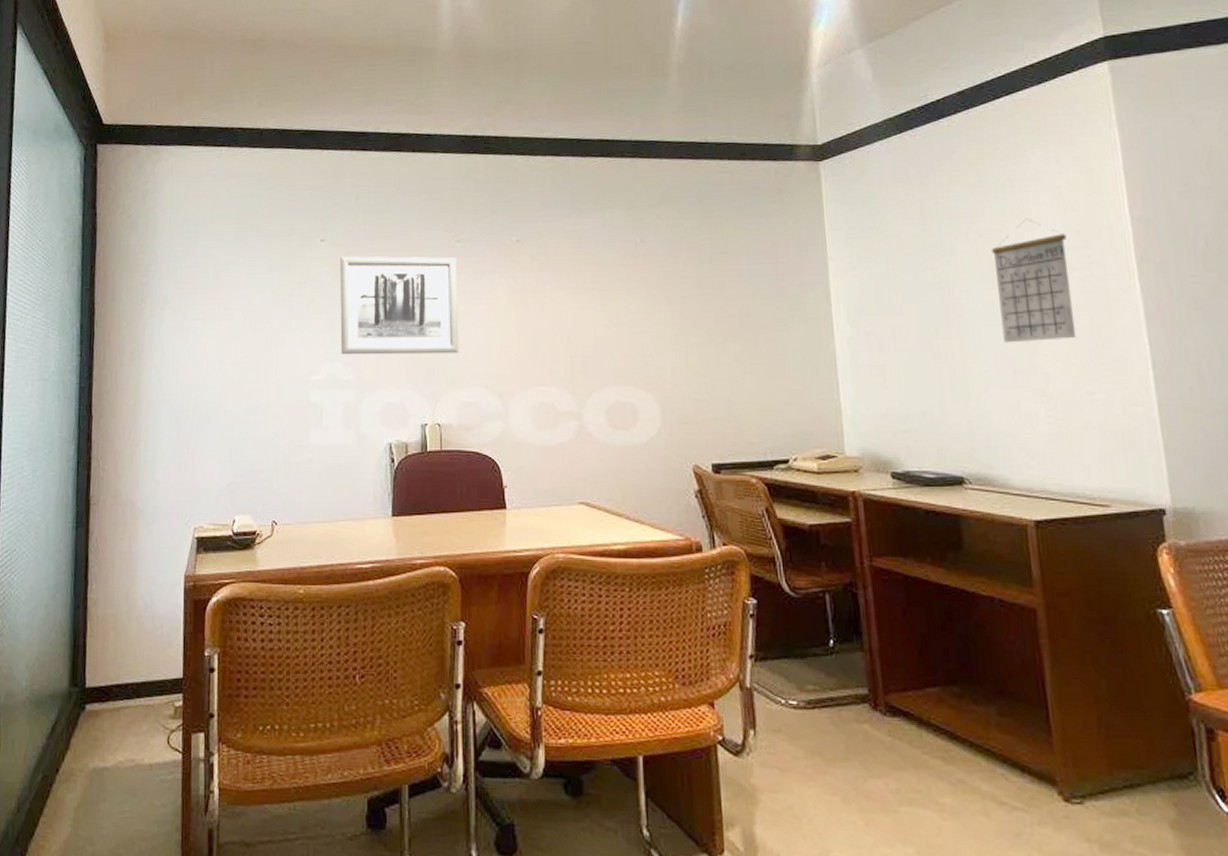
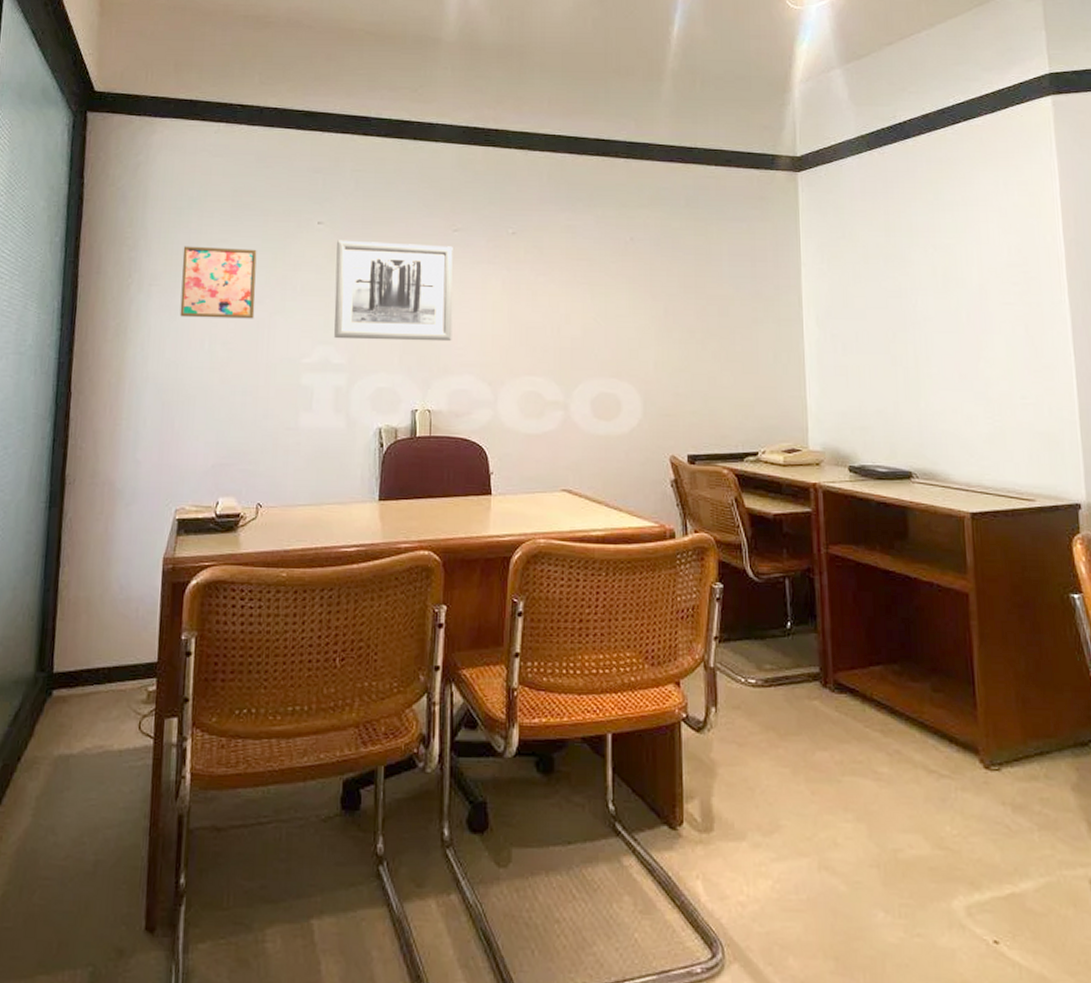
wall art: none [191,269,263,339] -> present [180,246,257,319]
calendar: present [991,218,1077,343] -> none [944,235,1014,349]

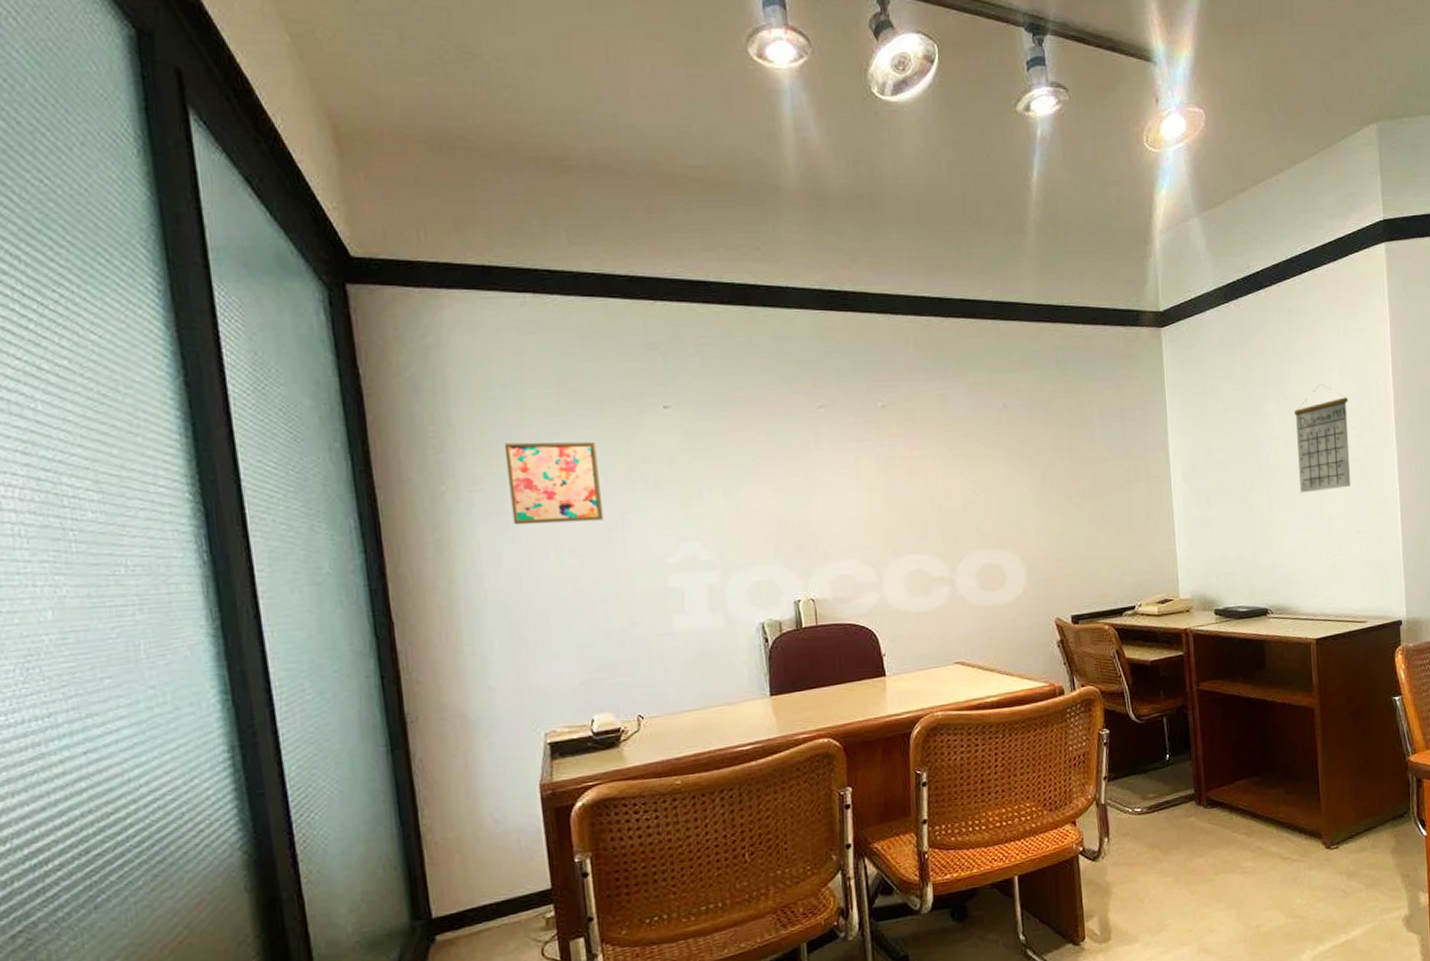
wall art: present [334,240,453,342] -> none [689,424,829,534]
calendar: none [944,235,1014,349] -> present [1293,383,1351,493]

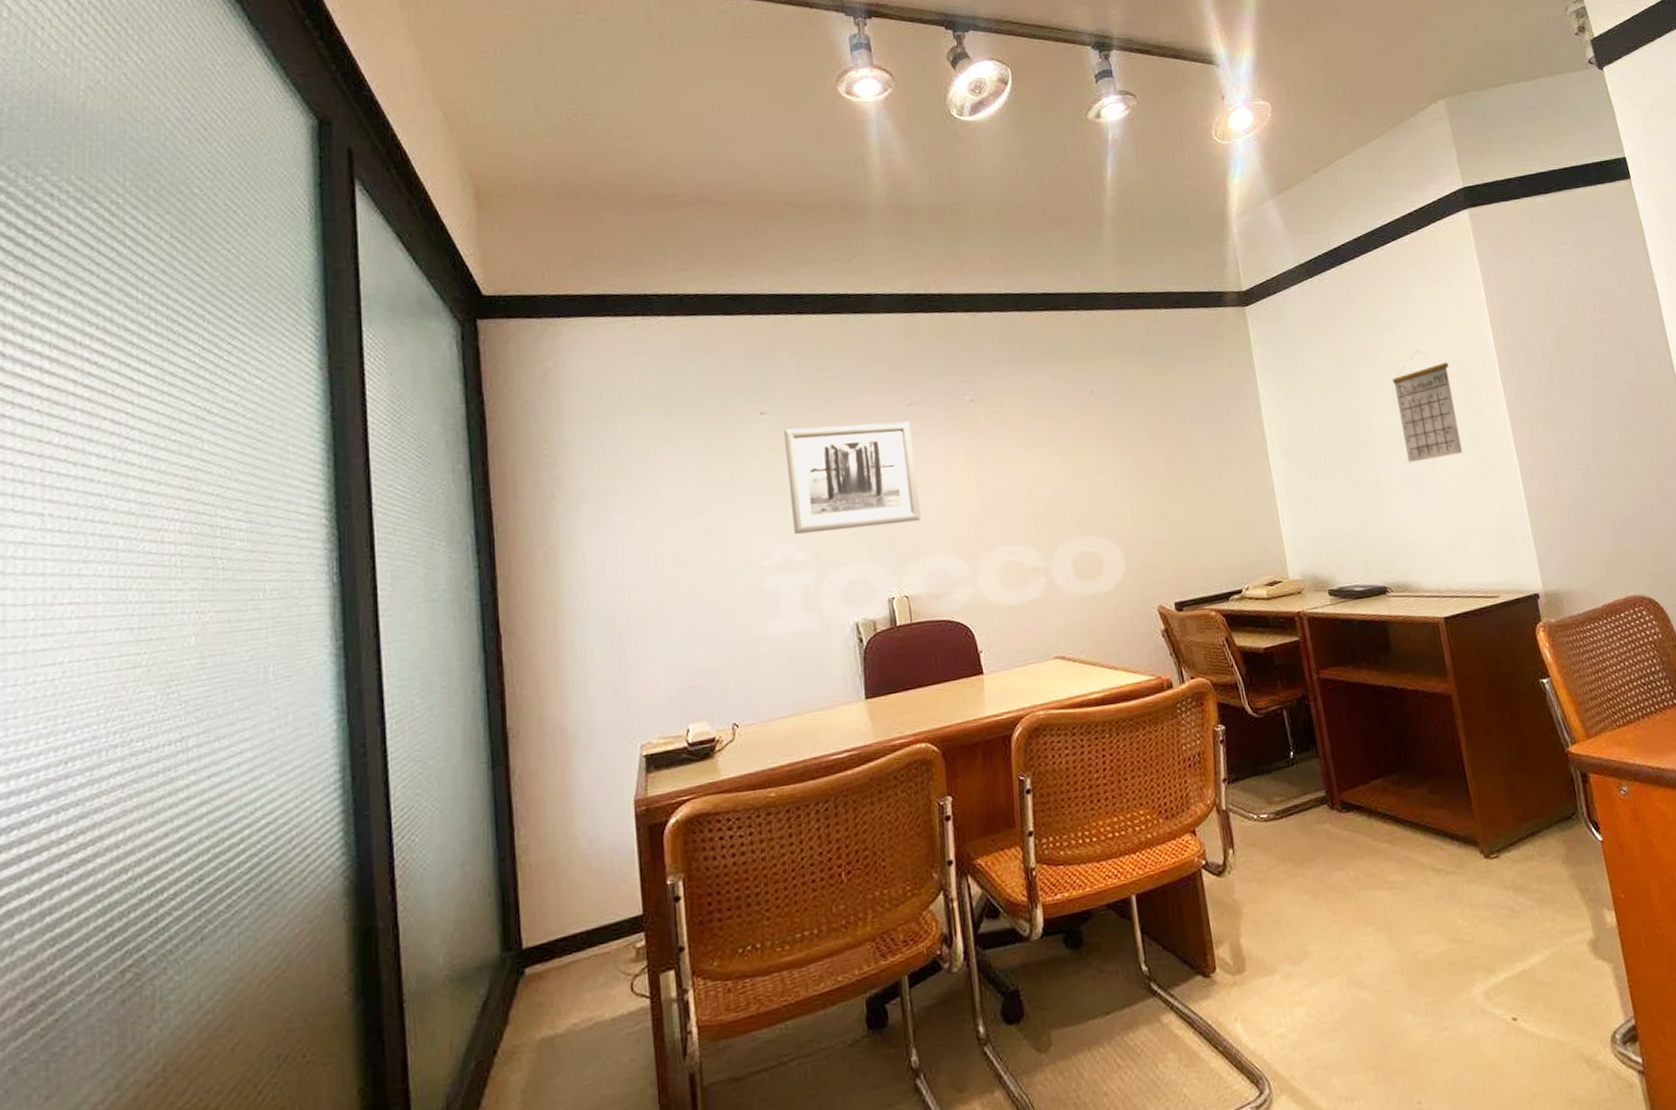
wall art: present [504,441,604,525] -> none [611,450,703,535]
wall art: none [689,424,829,534] -> present [784,421,921,535]

